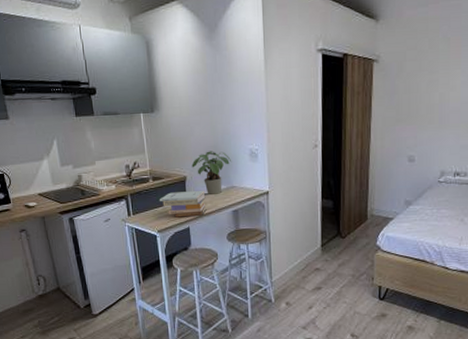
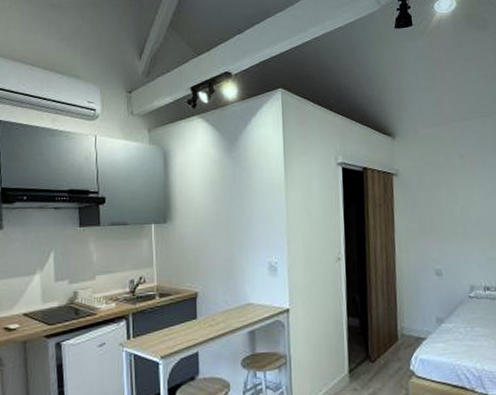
books: present [159,190,207,218] -> none [165,307,219,340]
potted plant: present [191,151,232,196] -> none [204,264,249,314]

